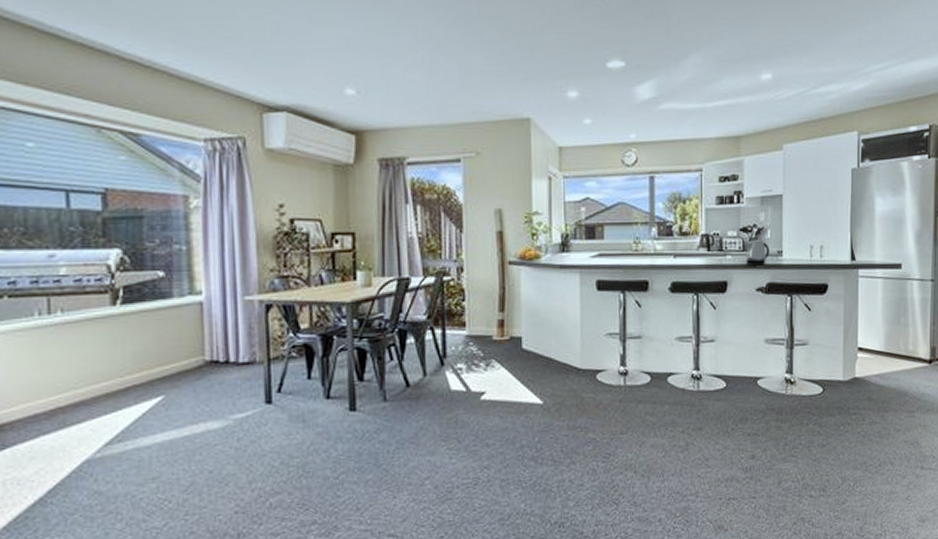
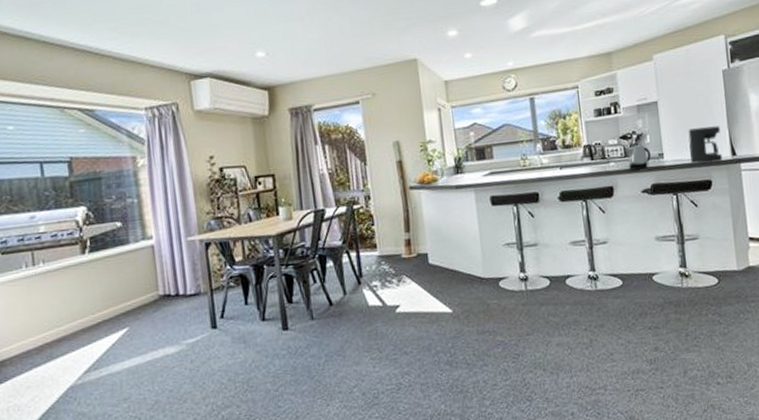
coffee maker: none [809,227,842,266] -> present [688,126,723,164]

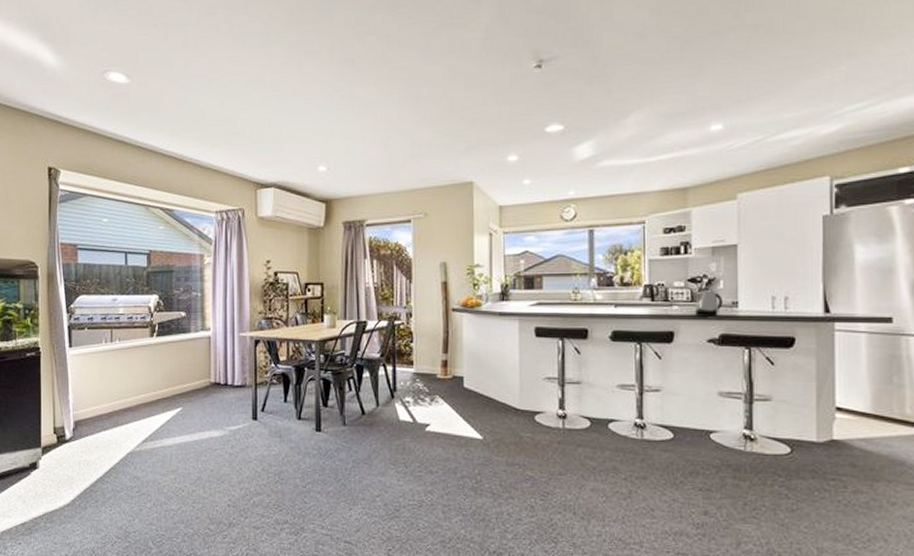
coffee maker: present [688,126,723,164] -> none [770,278,812,319]

